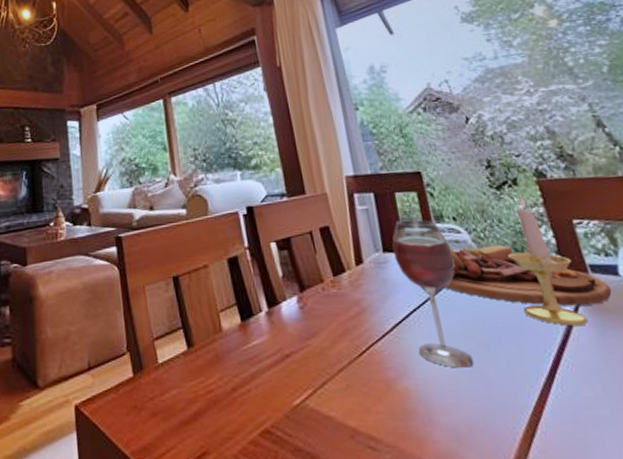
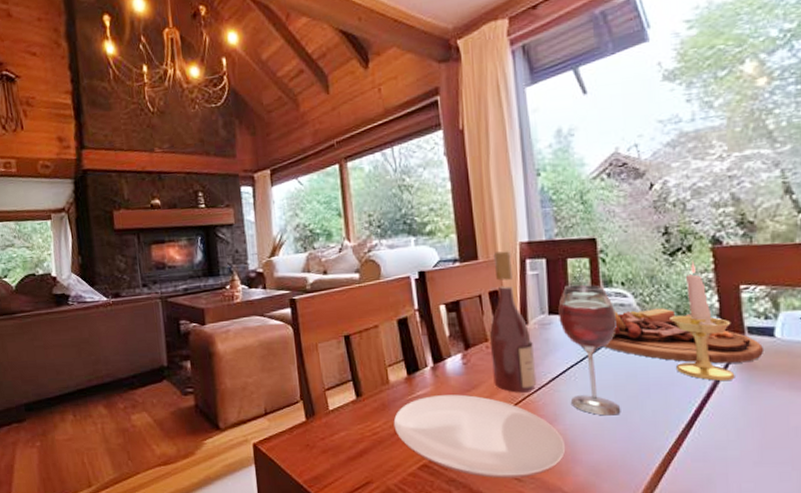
plate: none [229,343,421,447] -> present [393,394,566,479]
wine bottle: none [320,185,380,342] -> present [489,251,537,393]

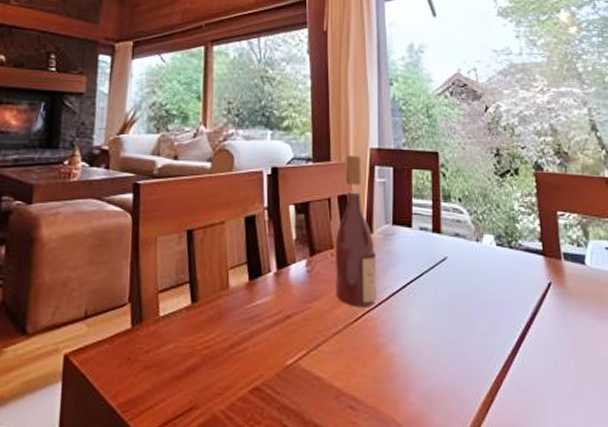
plate: present [393,394,566,479] -> none [228,305,401,407]
wineglass: present [558,284,621,416] -> none [402,196,454,338]
food platter: present [602,308,763,364] -> none [440,227,576,288]
candlestick: present [670,260,735,381] -> none [499,183,554,306]

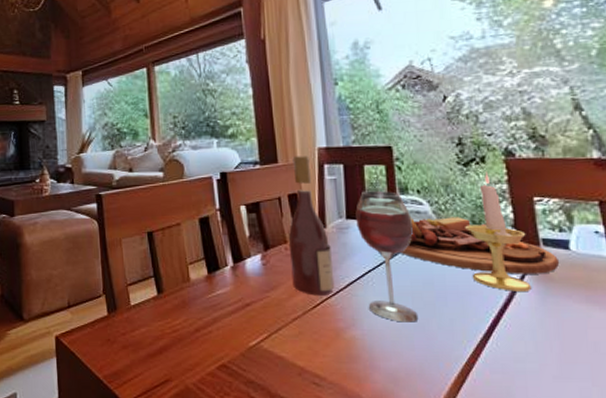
wineglass: none [402,196,454,338] -> present [355,190,419,322]
food platter: none [440,227,576,288] -> present [399,217,559,274]
candlestick: none [499,183,554,306] -> present [465,171,532,291]

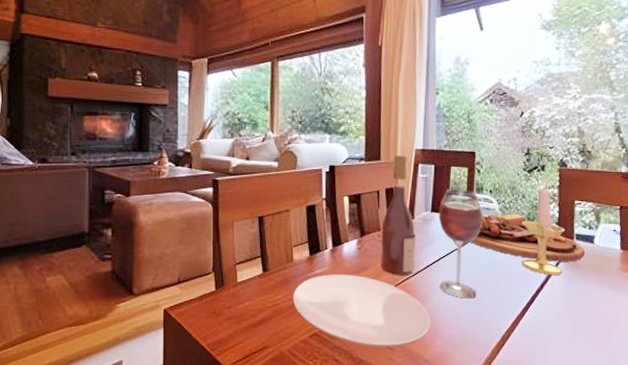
plate: none [193,295,364,383] -> present [292,274,431,348]

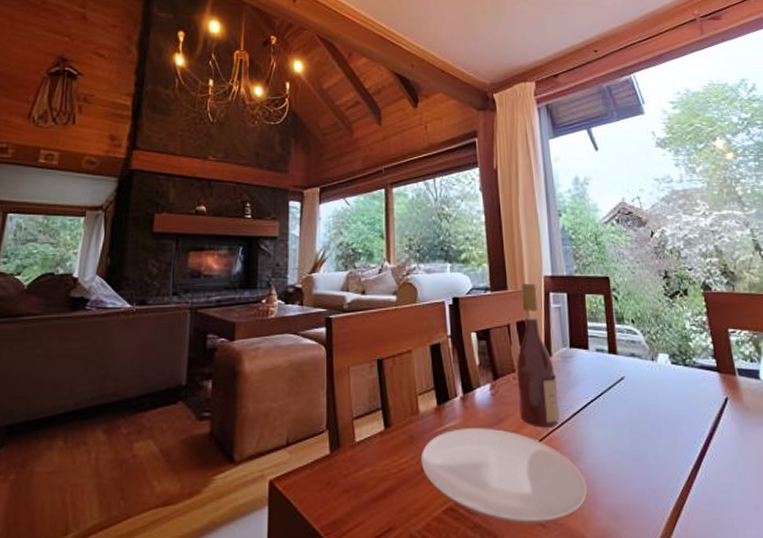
wineglass: present [439,189,483,299] -> none [578,319,637,455]
food platter: present [469,213,585,262] -> none [618,347,752,404]
candlestick: present [521,178,565,275] -> none [674,303,732,421]

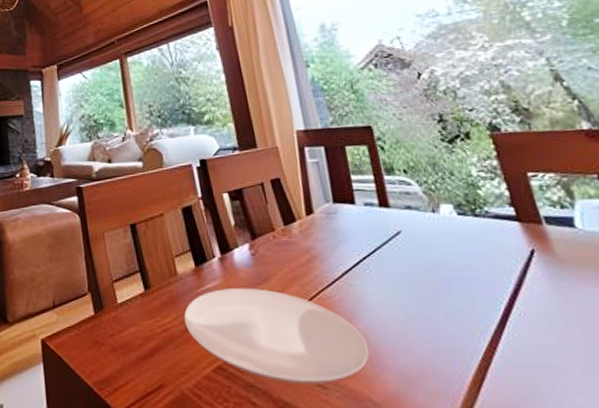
wine bottle: present [516,283,560,428] -> none [271,139,330,287]

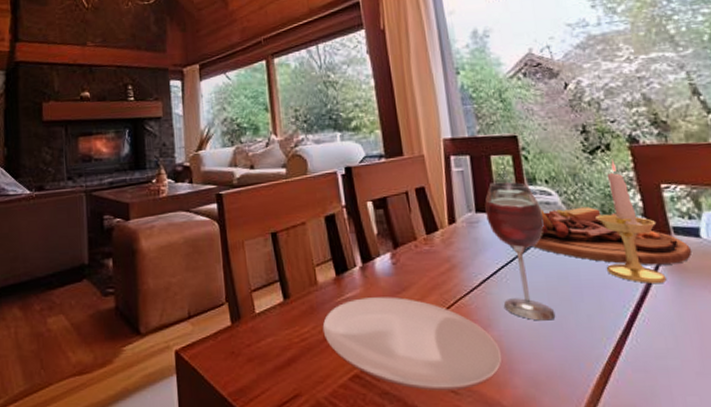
wineglass: none [342,172,424,314] -> present [485,182,556,321]
food platter: none [393,196,567,257] -> present [531,206,691,265]
candlestick: none [459,147,542,276] -> present [595,159,667,283]

